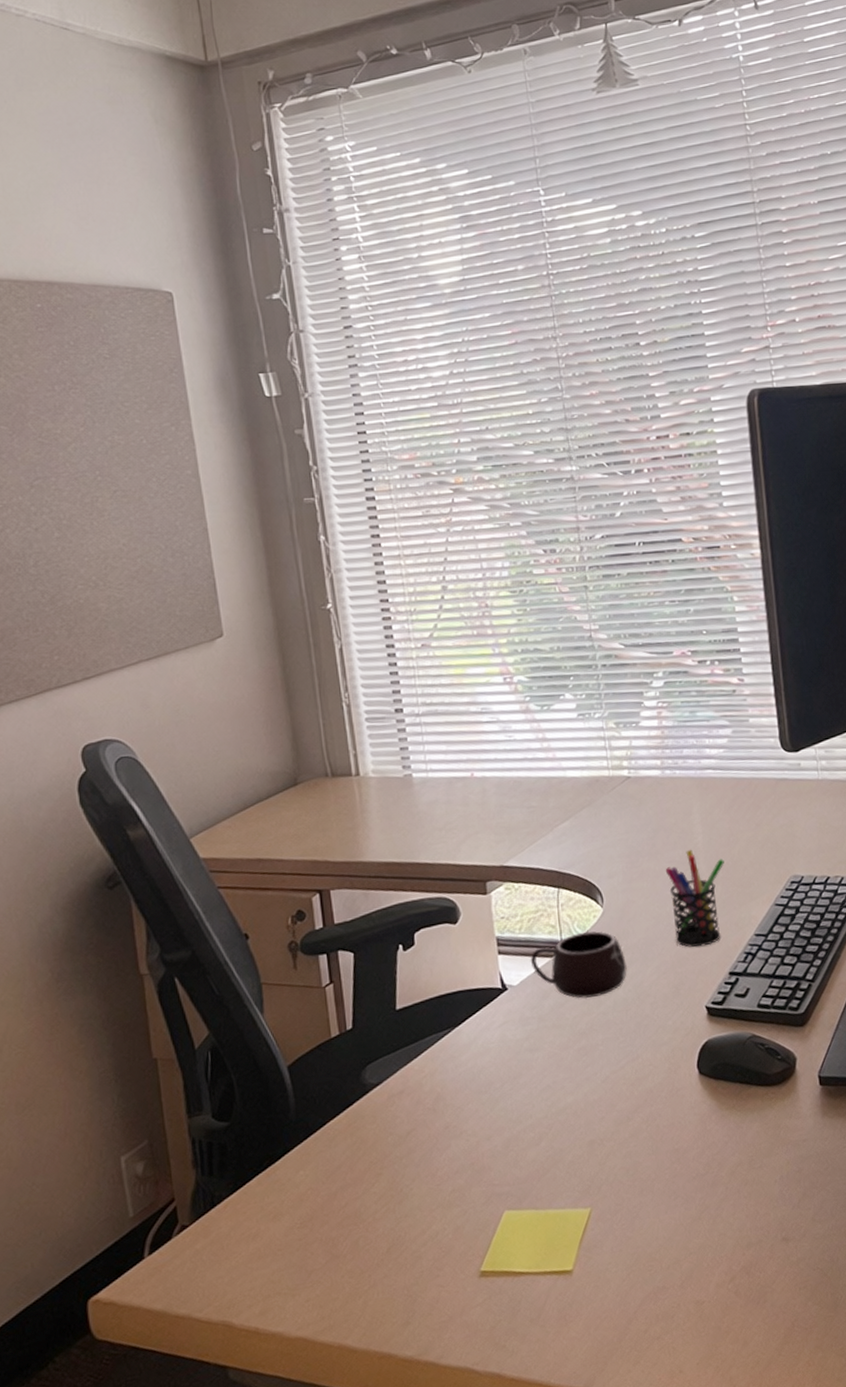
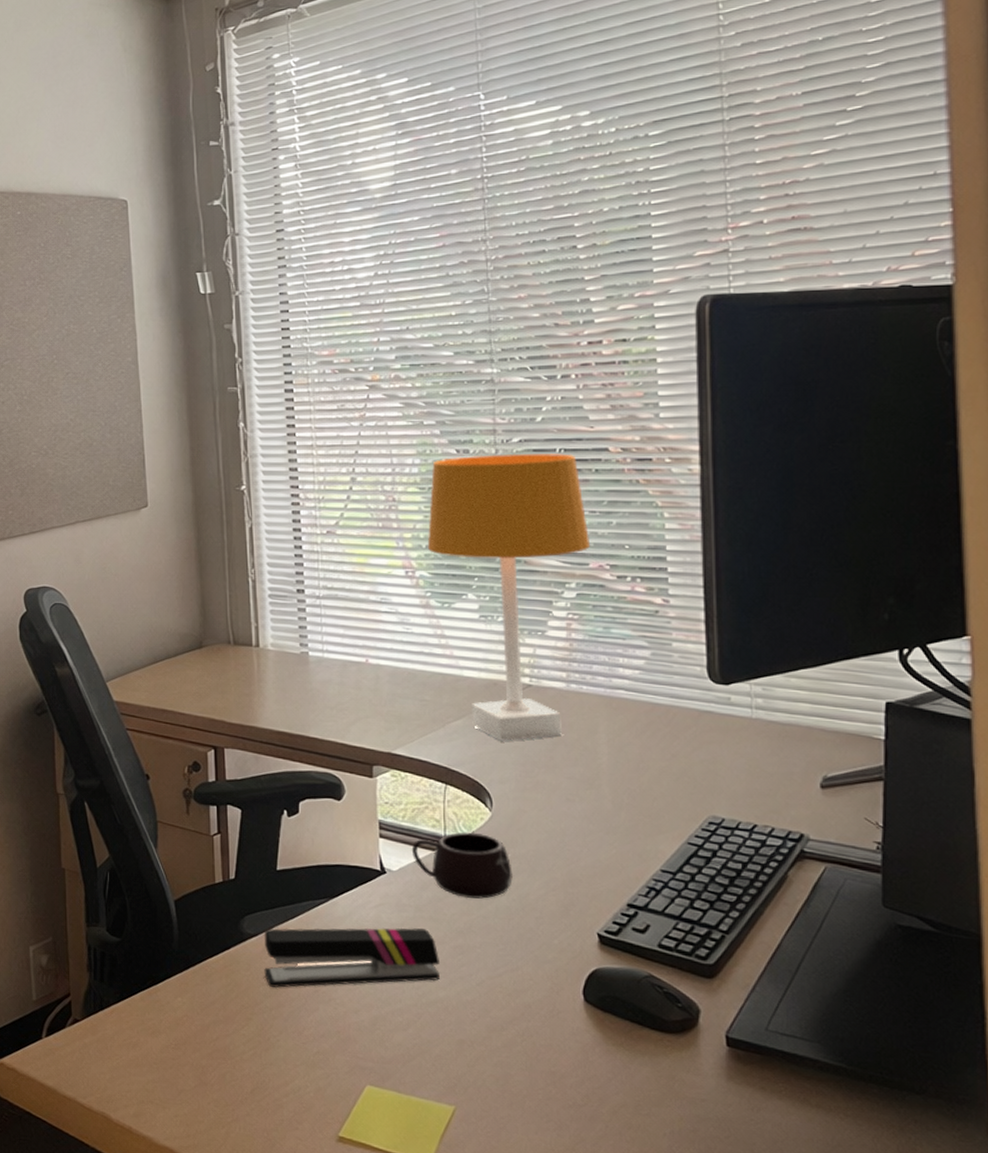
stapler: none [389,1038,567,1135] -> present [264,927,440,988]
desk lamp: none [521,547,673,836] -> present [427,453,591,741]
pen holder: present [665,849,724,948] -> none [563,769,631,872]

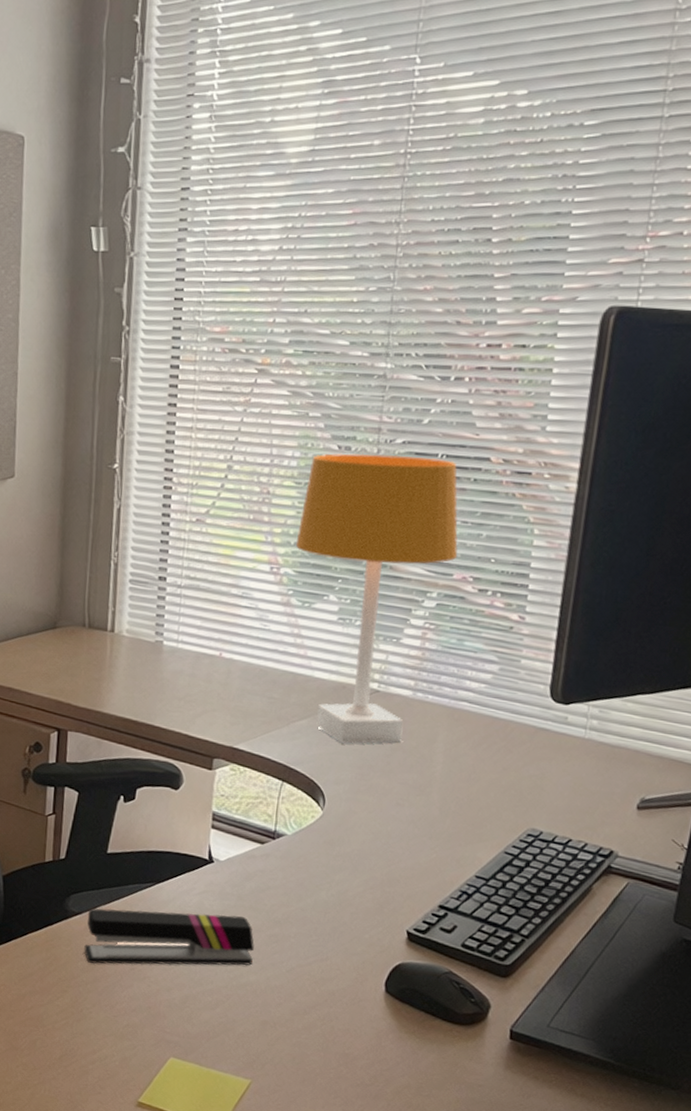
mug: present [411,832,513,899] -> none [240,828,335,893]

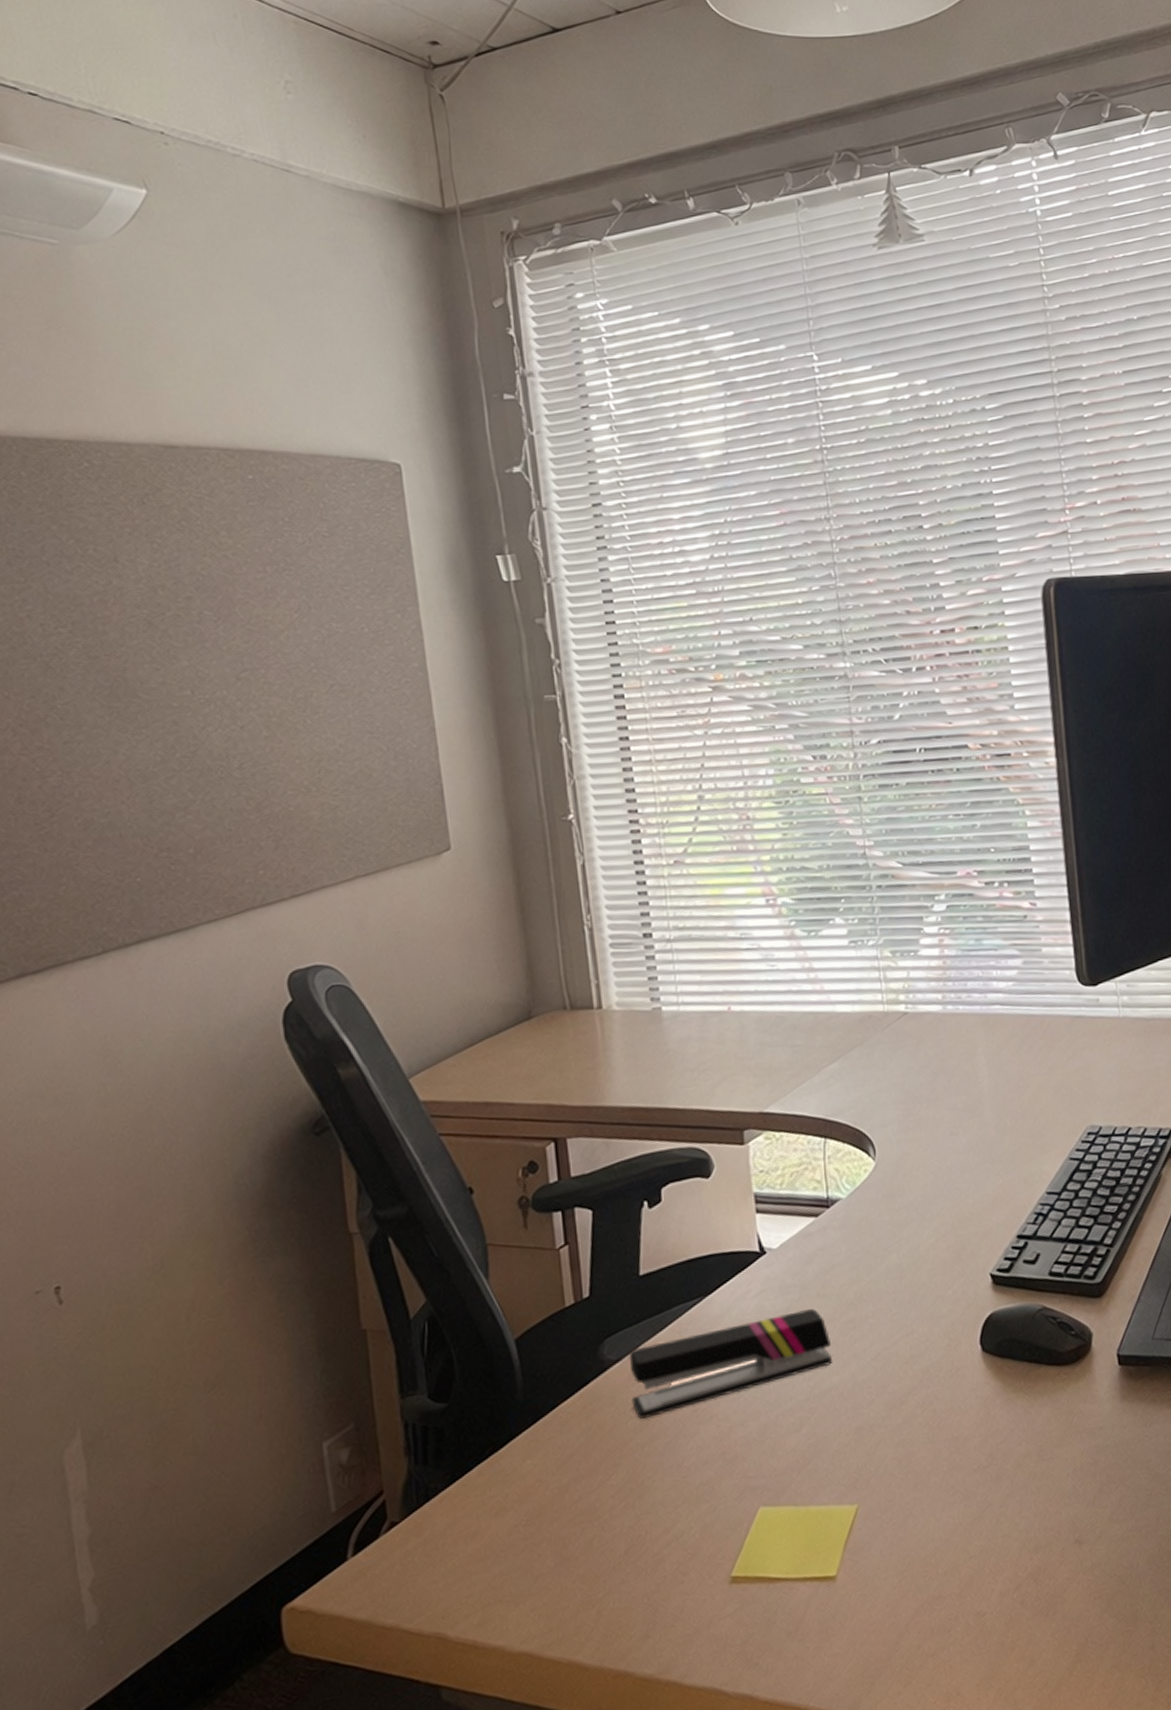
desk lamp: present [295,453,458,744] -> none [787,753,957,1080]

